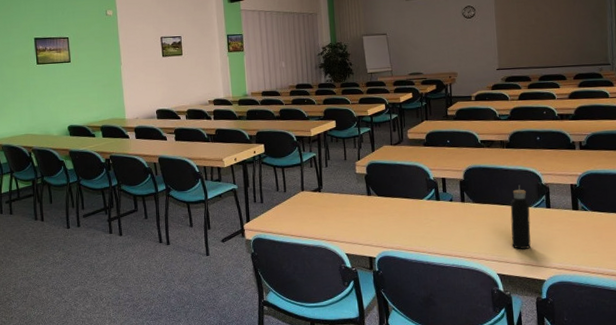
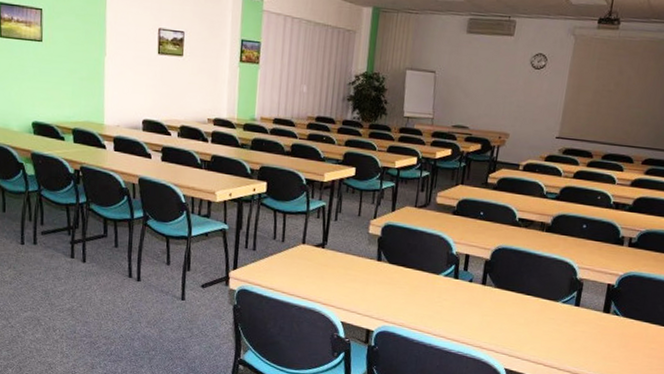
water bottle: present [510,186,531,249] -> none [527,276,557,347]

